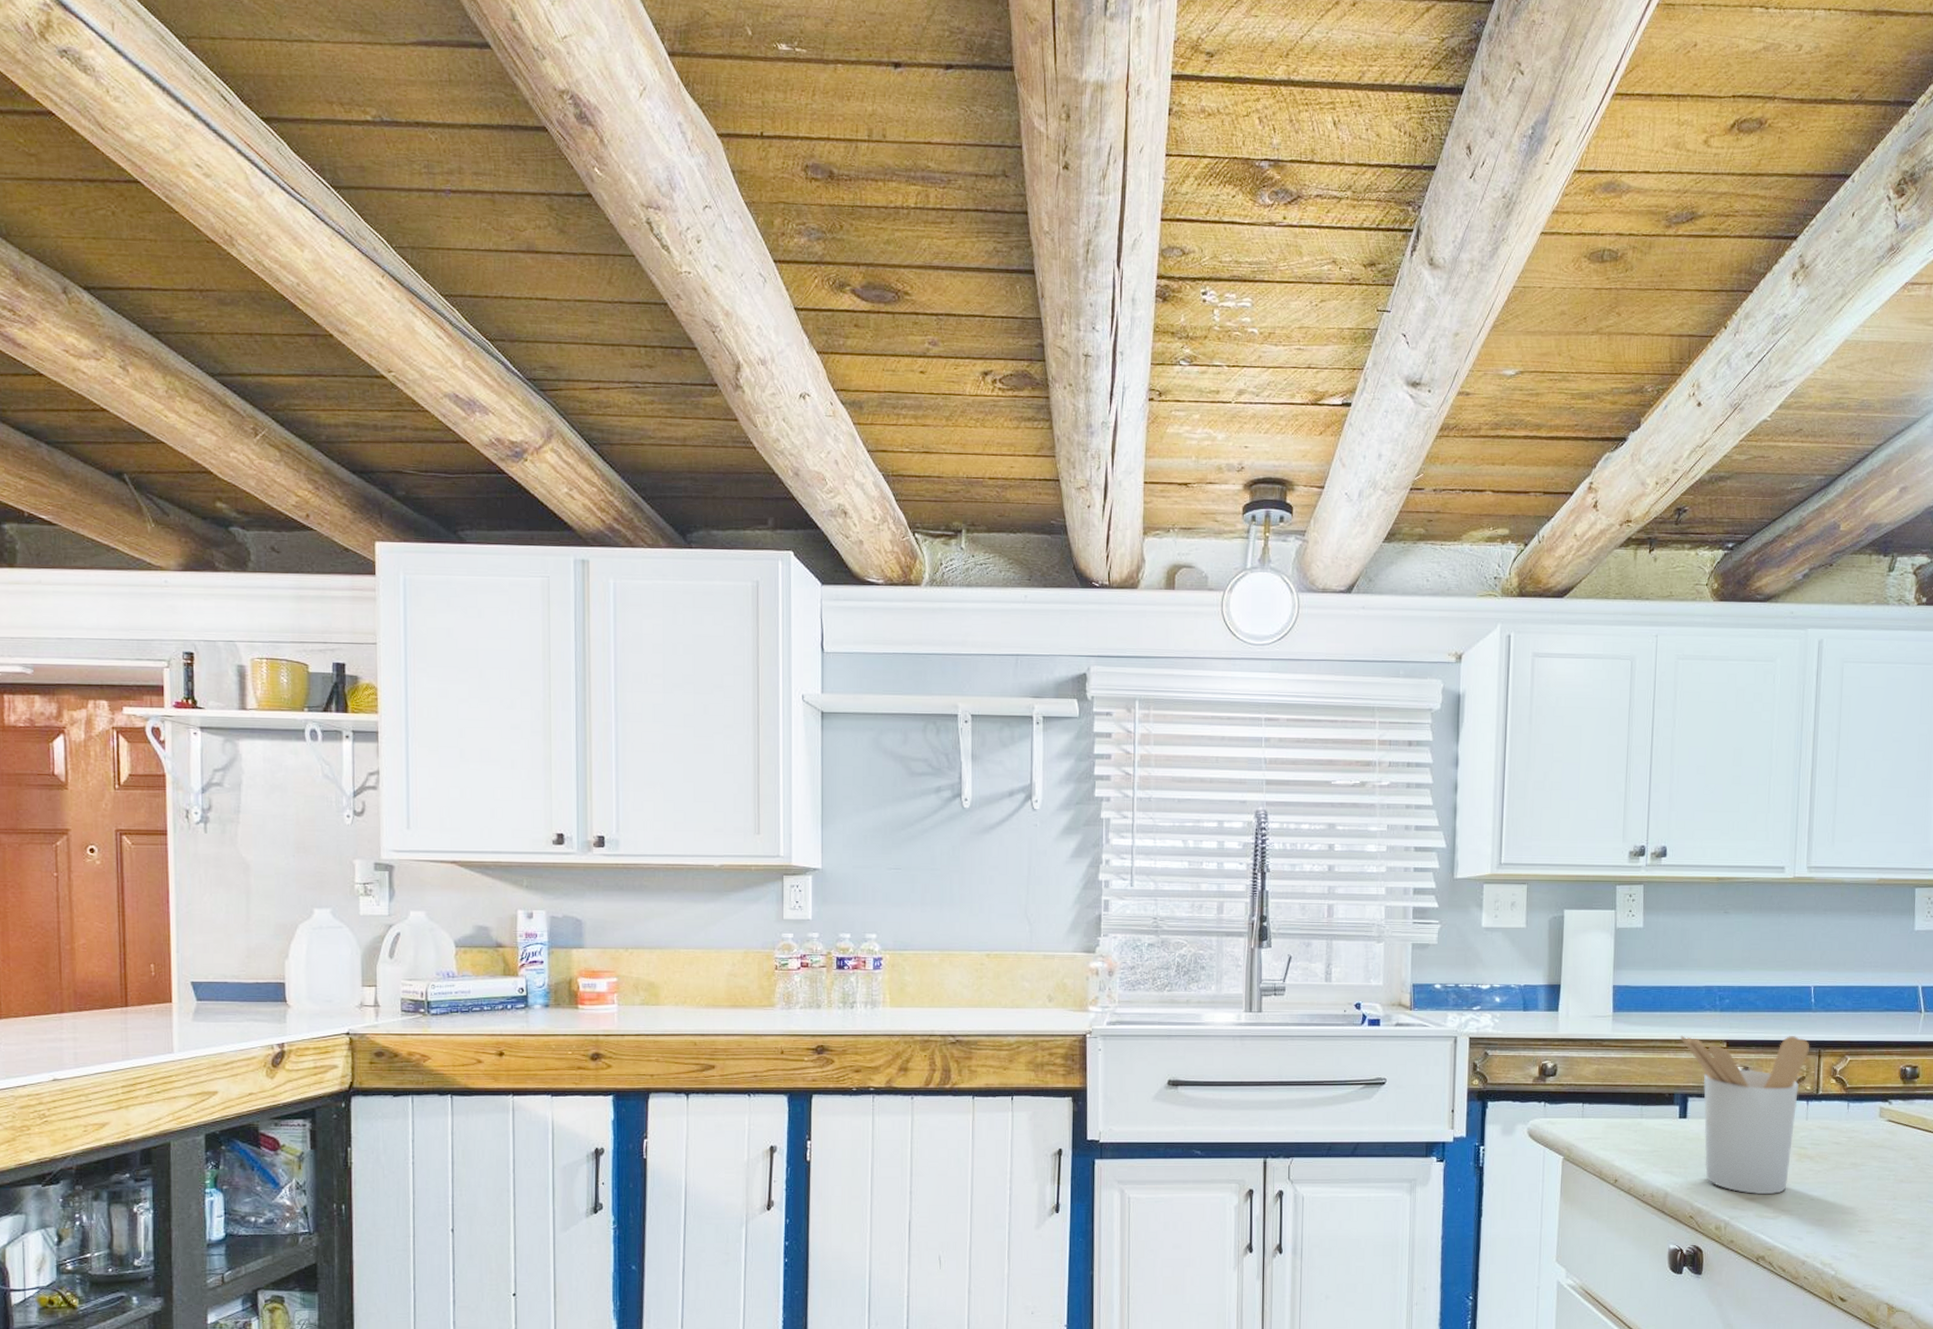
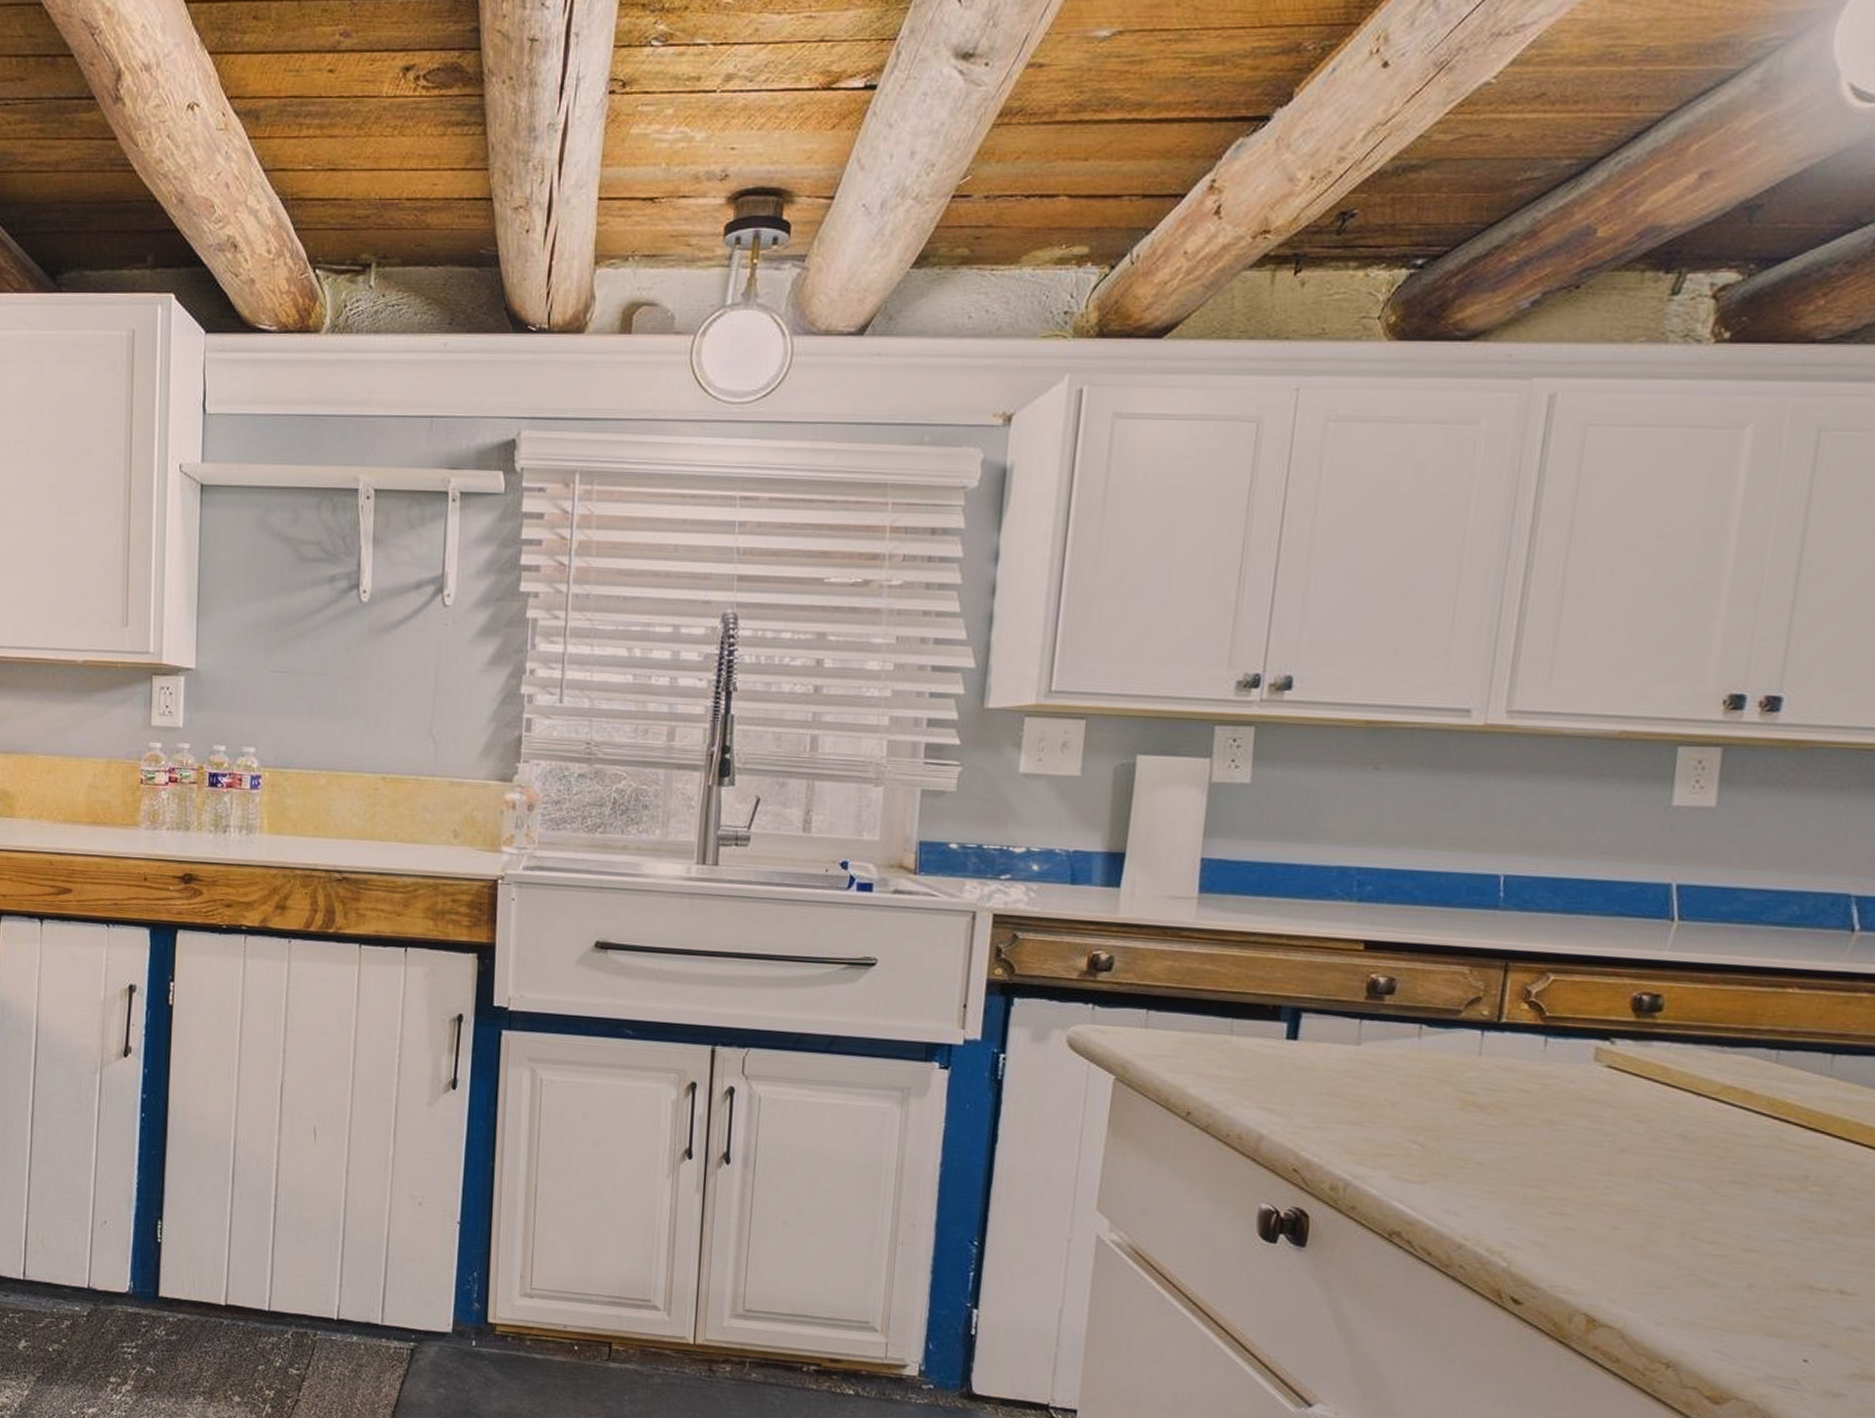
utensil holder: present [1680,1035,1810,1195] -> none [1294,930,1492,1151]

